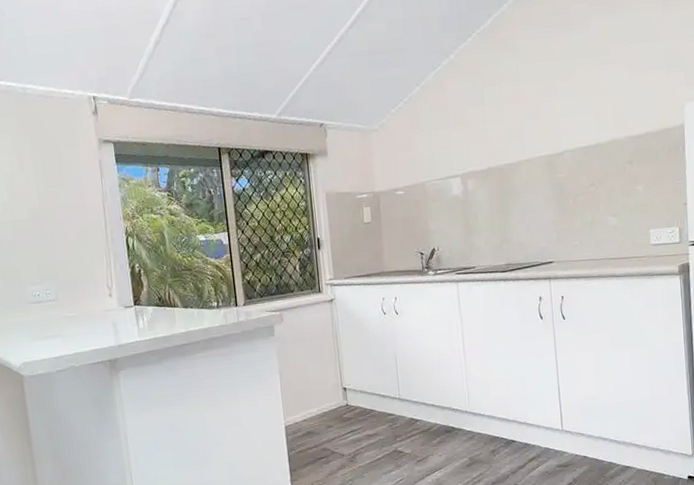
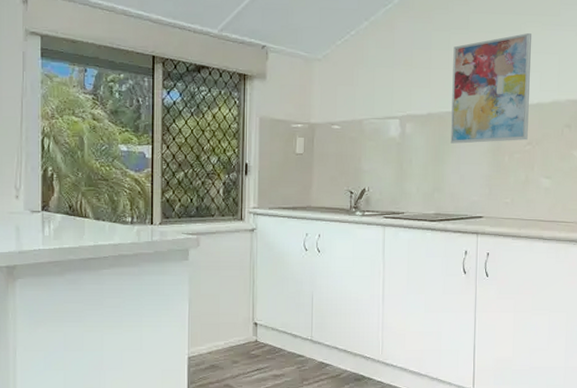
wall art: none [506,75,590,194] -> present [451,32,532,144]

